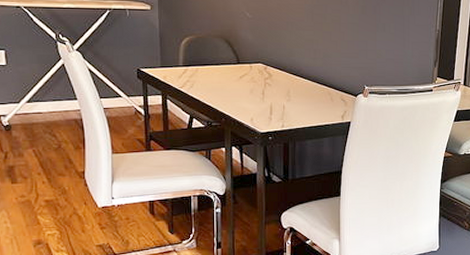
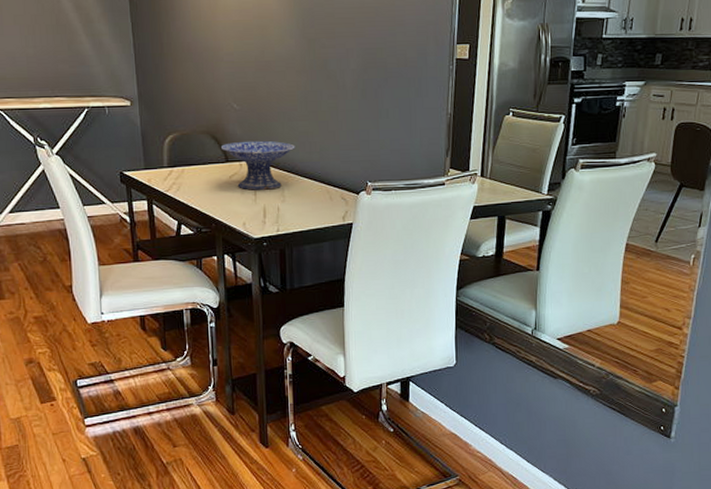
decorative bowl: none [233,46,301,90] -> present [220,140,295,190]

